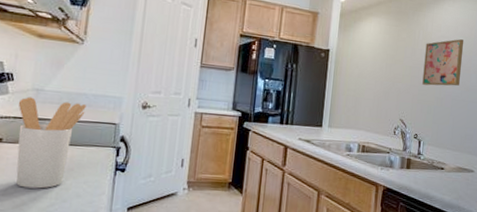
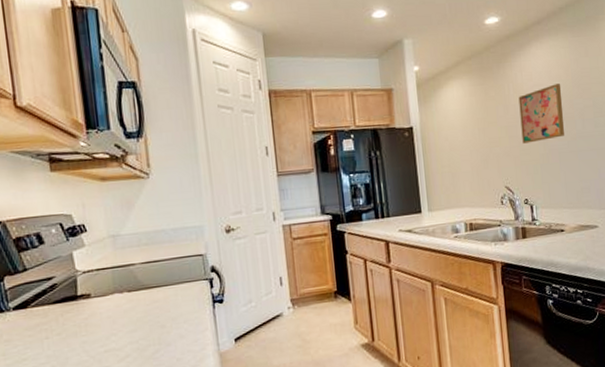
utensil holder: present [16,96,86,189] -> none [97,241,168,340]

